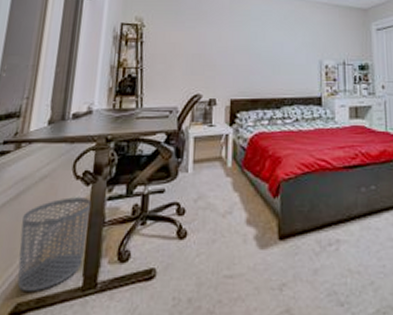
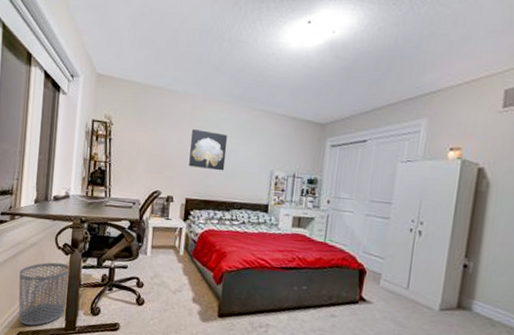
wall art: none [232,24,271,66] -> present [189,129,228,171]

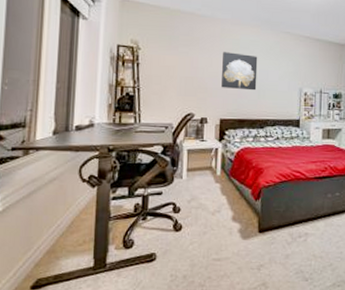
waste bin: present [18,262,70,326] -> none [35,197,98,270]

